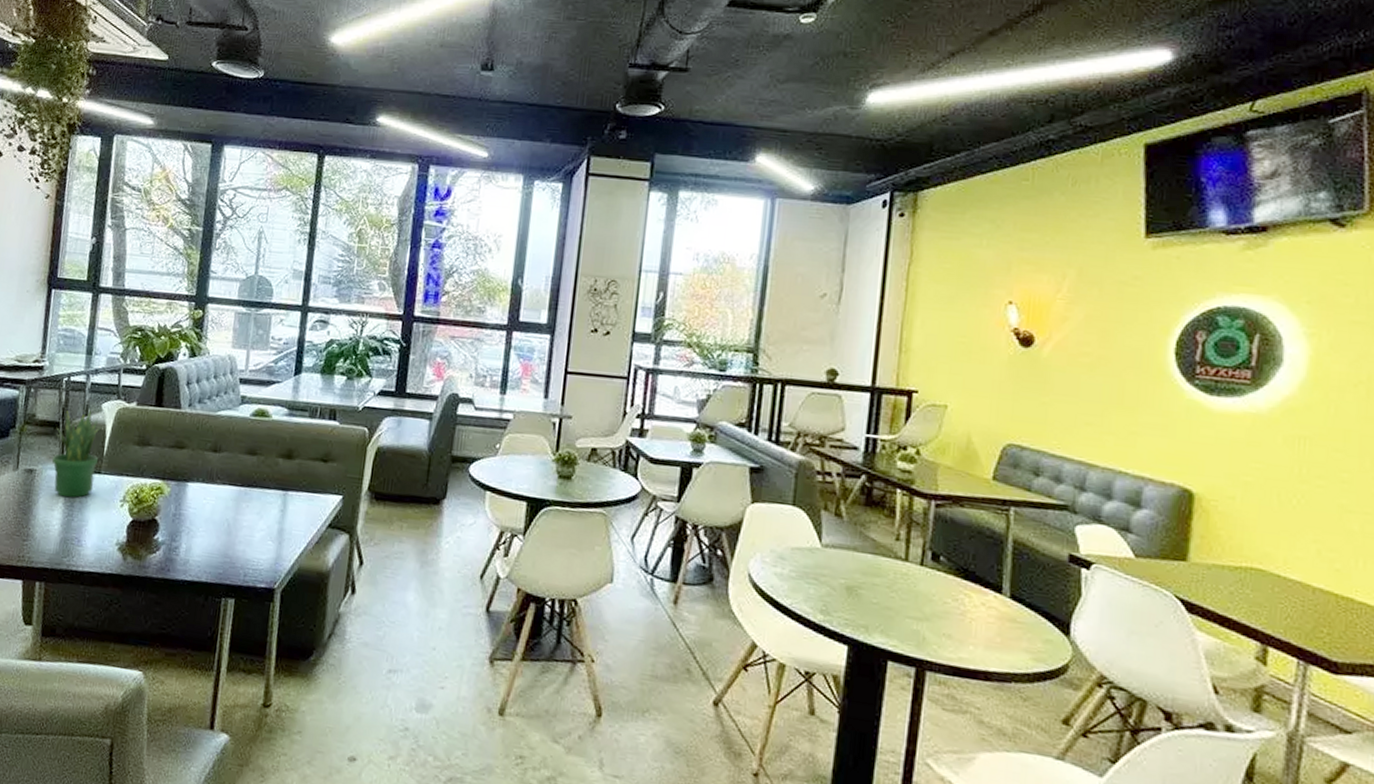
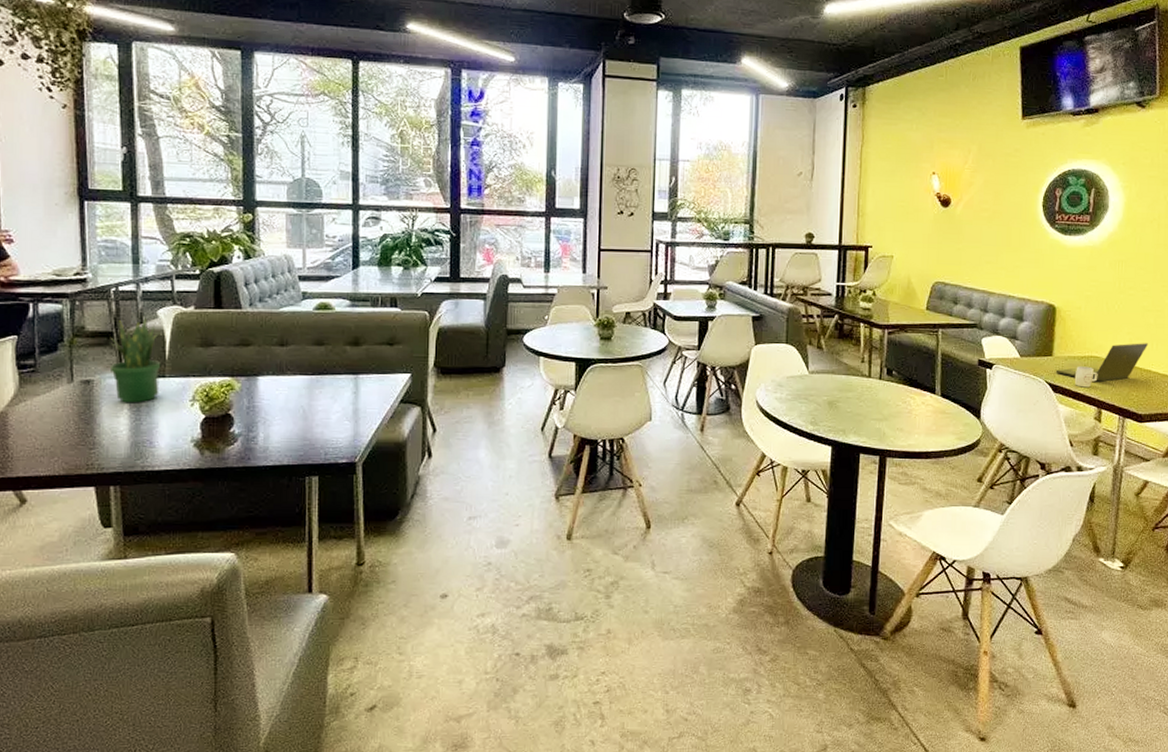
laptop: none [1191,555,1351,608] -> present [1055,343,1149,382]
mug: none [1222,580,1263,613] -> present [1074,366,1098,388]

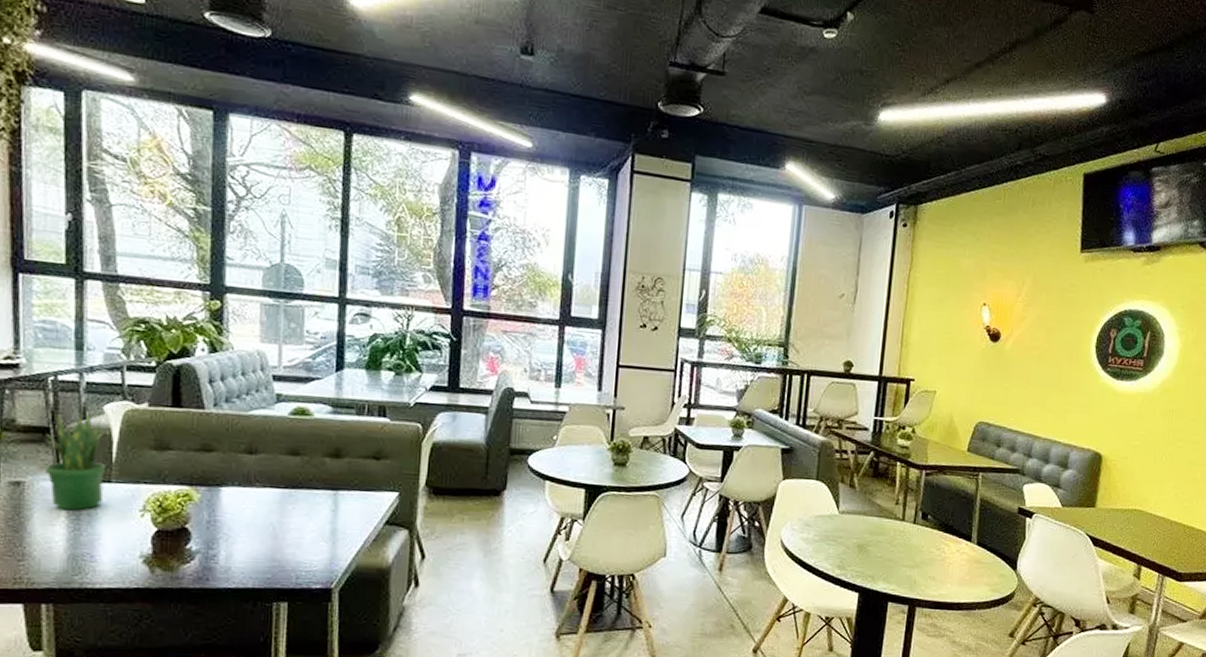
laptop: present [1055,343,1149,382] -> none [1097,498,1194,537]
mug: present [1074,366,1098,388] -> none [1115,519,1141,543]

